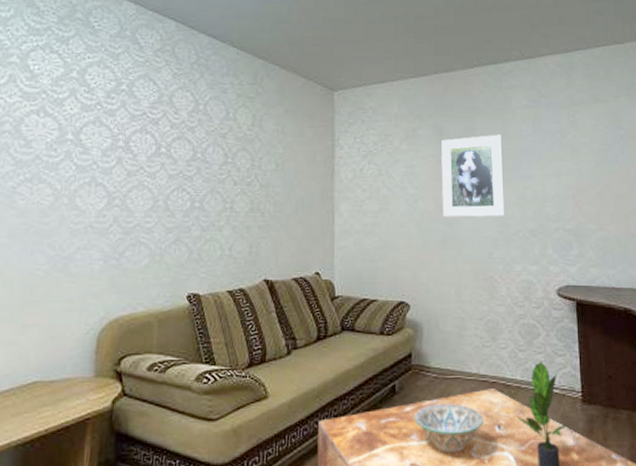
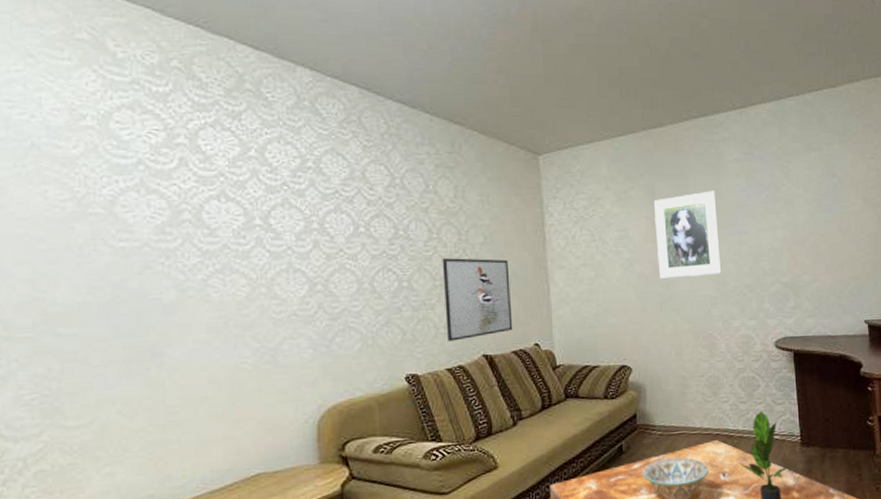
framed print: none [231,182,297,264] -> present [442,258,513,341]

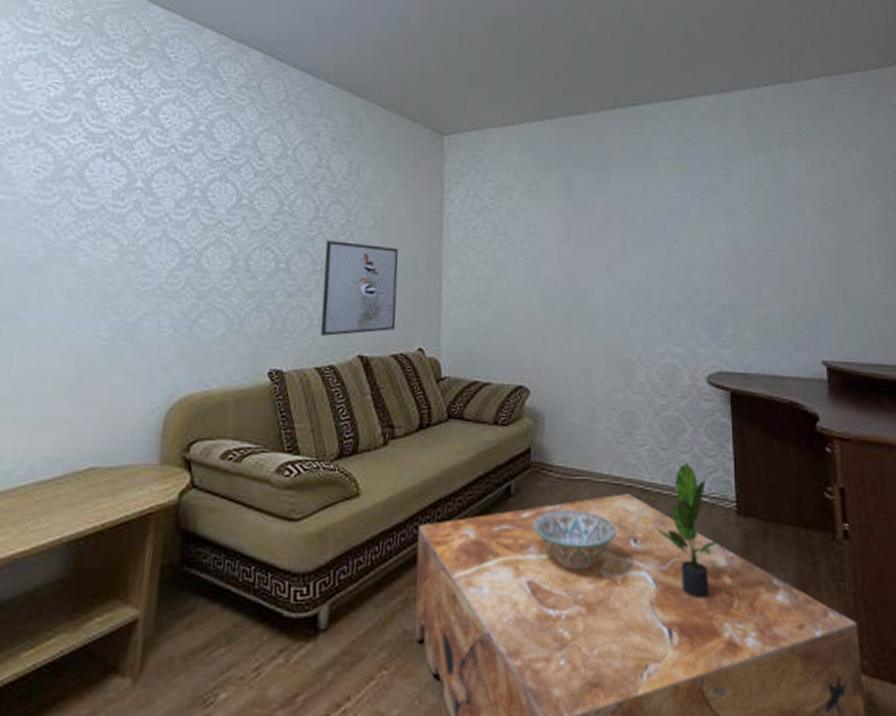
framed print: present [654,190,722,279] -> none [569,189,645,287]

